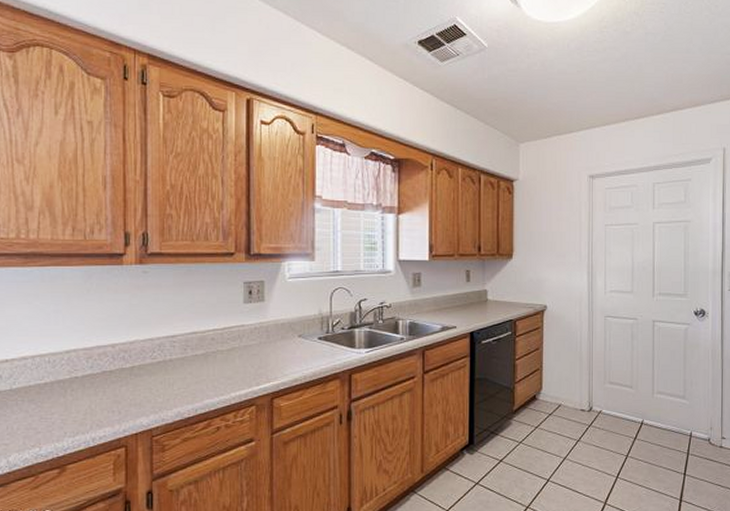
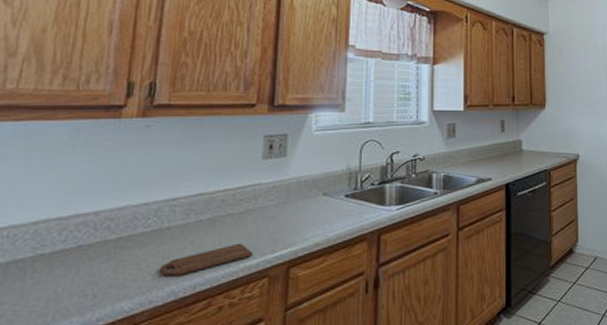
cutting board: none [167,375,241,400] -> present [159,243,253,276]

